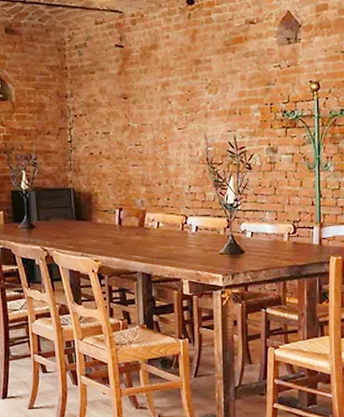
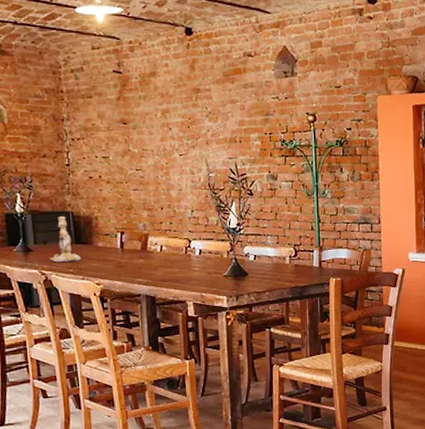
candlestick: none [52,193,81,239] -> present [50,217,81,263]

